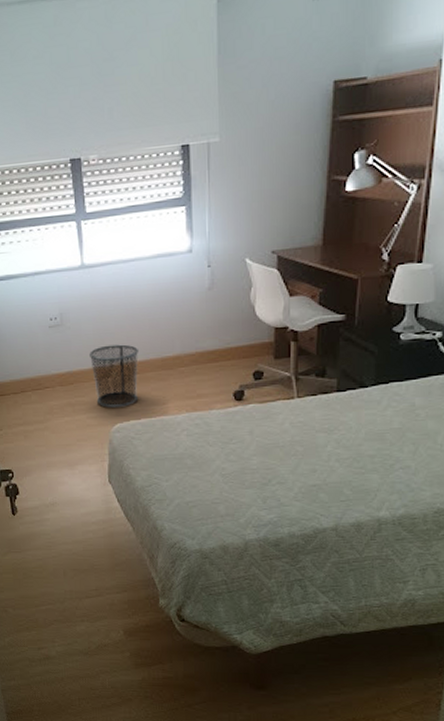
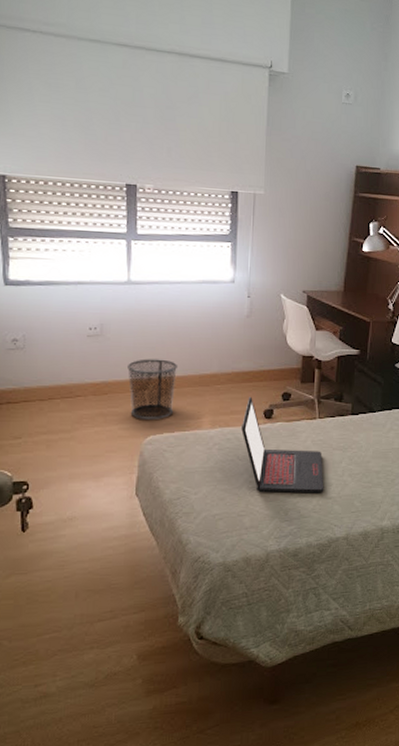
laptop: none [210,377,307,481] -> present [241,396,324,494]

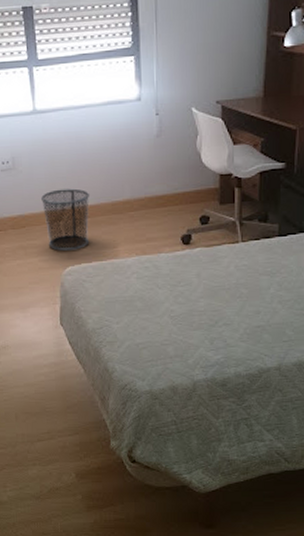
laptop: present [241,396,324,494] -> none [159,222,251,322]

